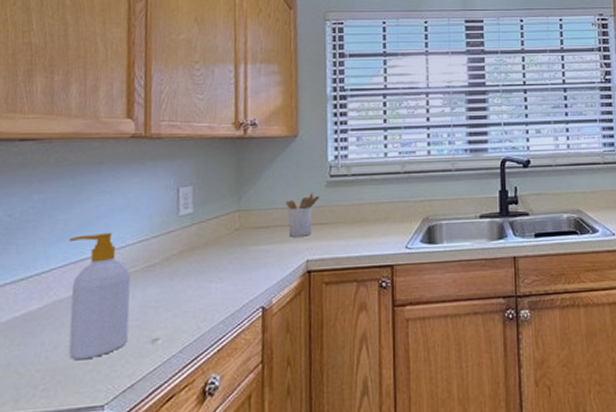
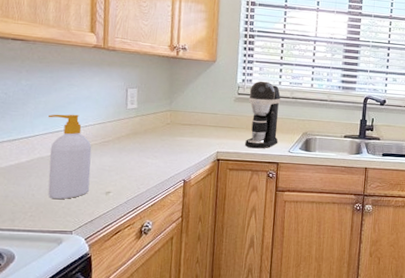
utensil holder: present [285,192,320,237] -> none [204,104,230,135]
coffee maker: none [344,154,391,250] -> present [244,81,281,149]

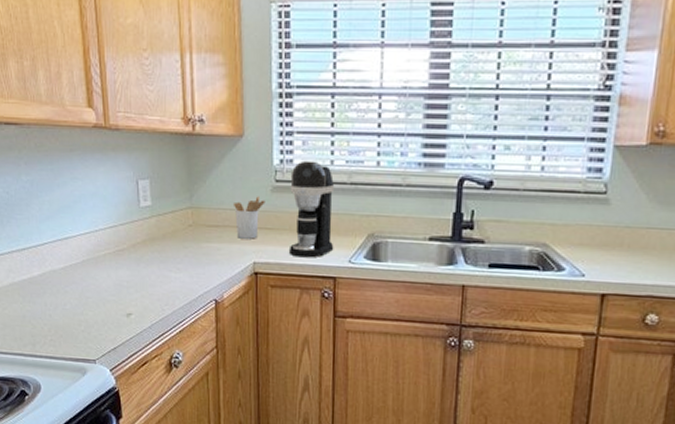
soap bottle: present [48,114,92,199] -> none [55,216,108,321]
utensil holder: none [204,104,230,135] -> present [233,196,265,239]

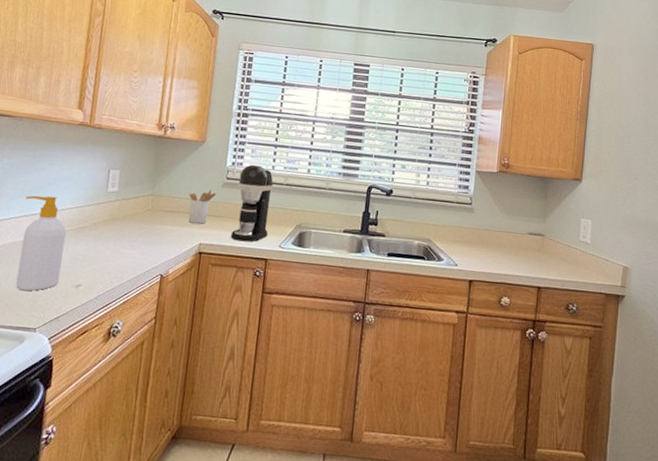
soap bottle: none [55,216,108,321] -> present [15,195,67,291]

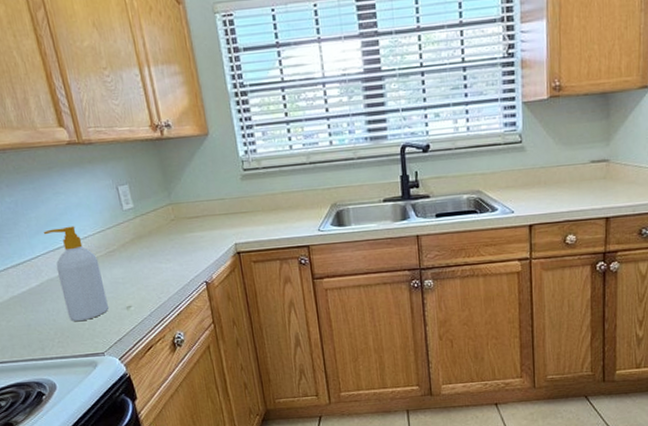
utensil holder: present [188,189,217,224] -> none [208,185,238,225]
coffee maker: present [230,164,274,242] -> none [256,148,304,233]

